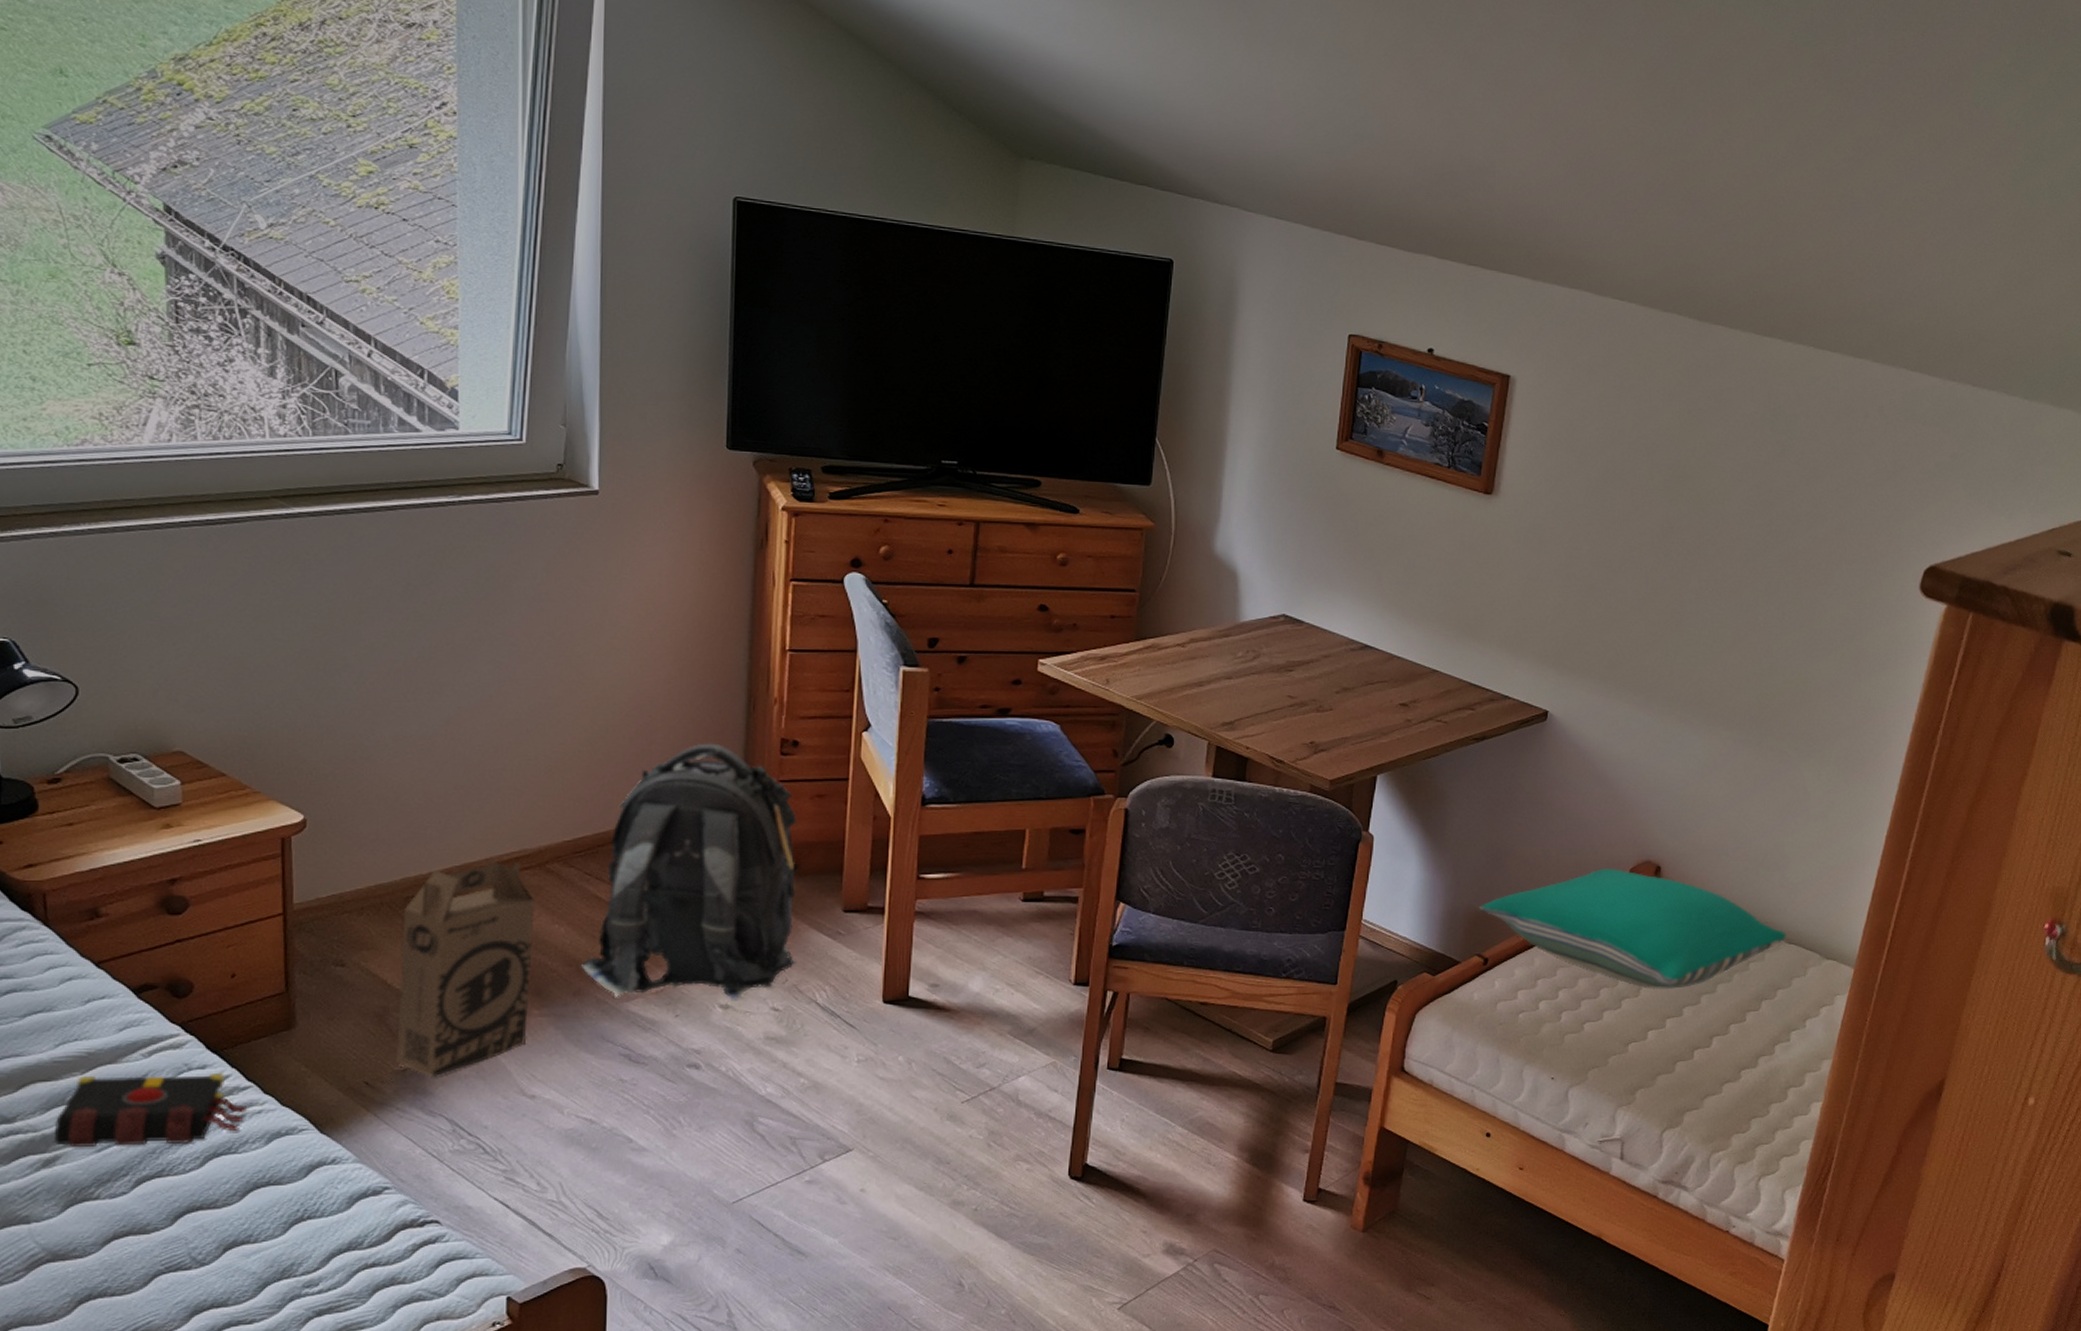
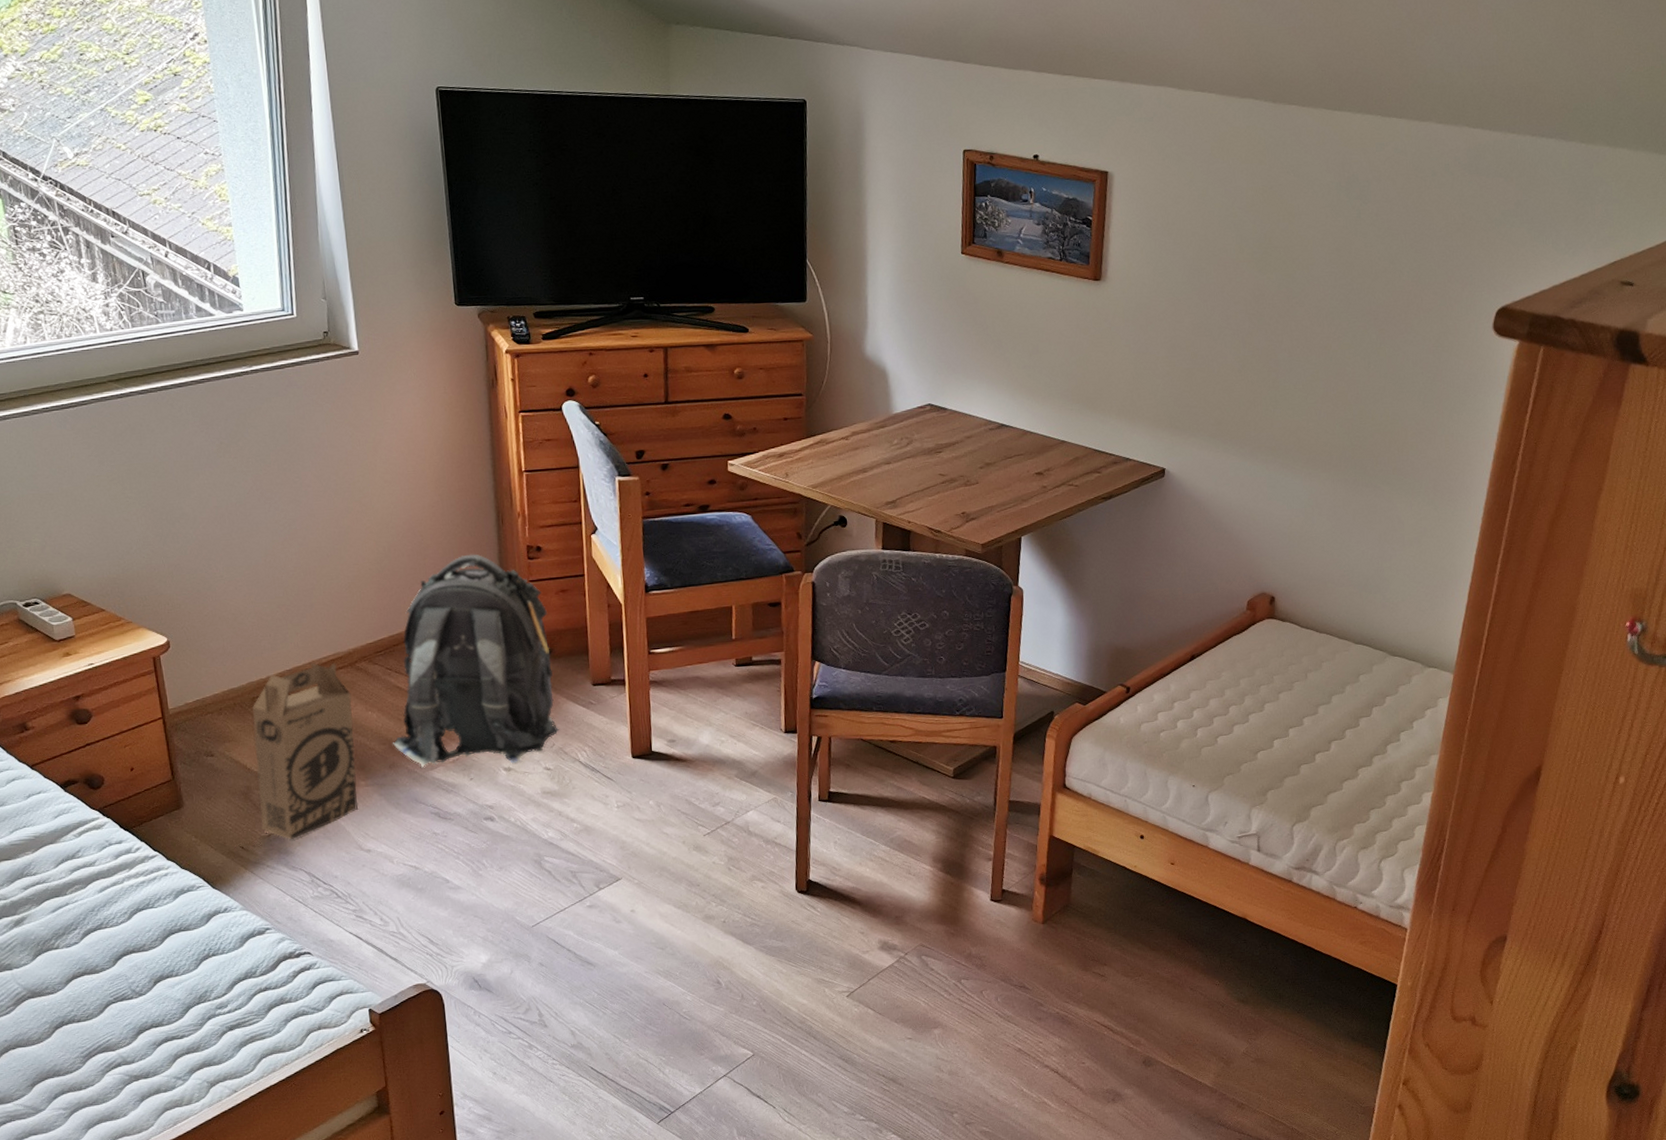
book: present [55,1072,248,1147] -> none [19,845,157,910]
pillow: present [1479,867,1786,990] -> none [1119,601,1391,705]

